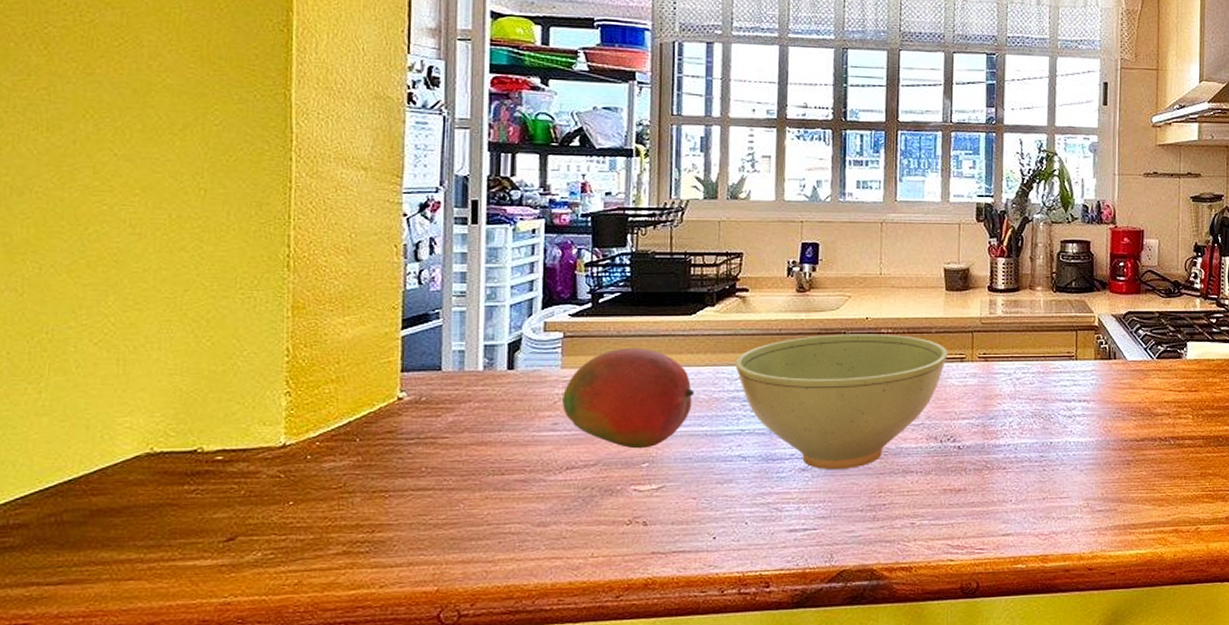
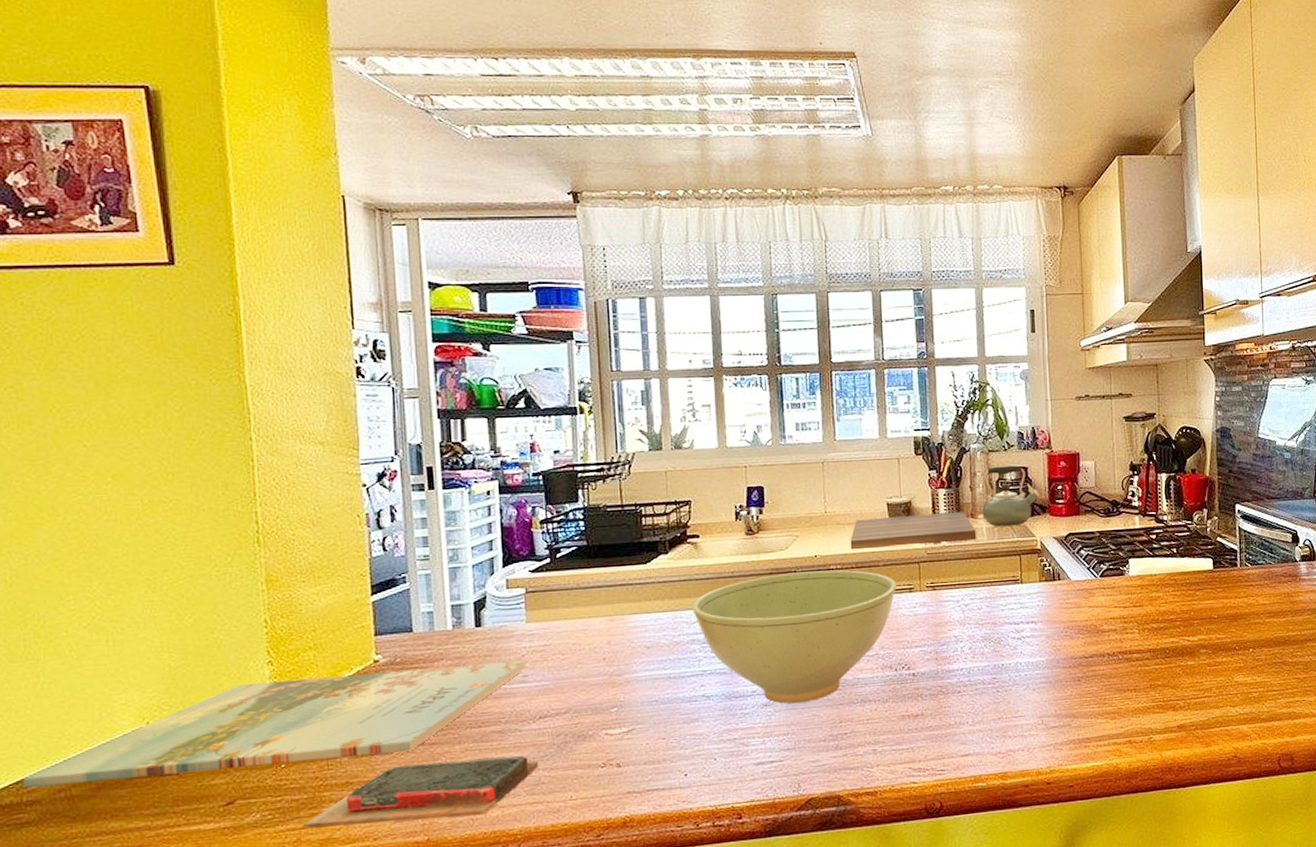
magazine: none [11,407,558,511] -> present [22,660,527,789]
phone: none [307,507,562,571] -> present [303,756,539,829]
fruit: present [562,347,694,449] -> none [530,598,655,695]
cutting board: none [903,281,1034,315] -> present [850,511,977,550]
kettle: none [1041,238,1101,300] -> present [982,465,1040,527]

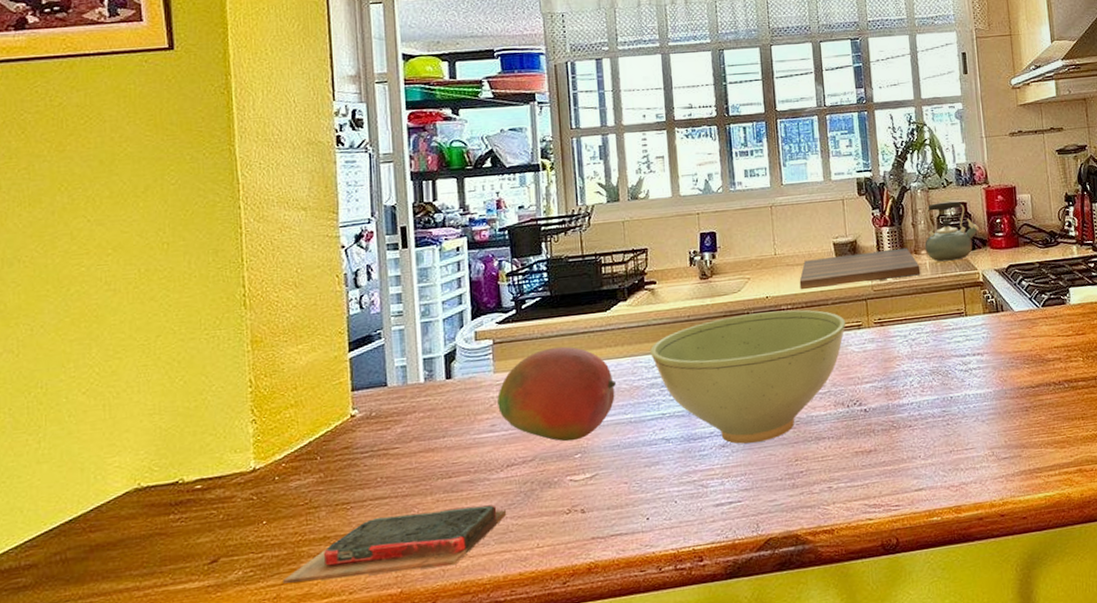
magazine: present [22,660,527,789] -> none [21,410,494,553]
fruit: none [530,598,655,695] -> present [497,346,616,442]

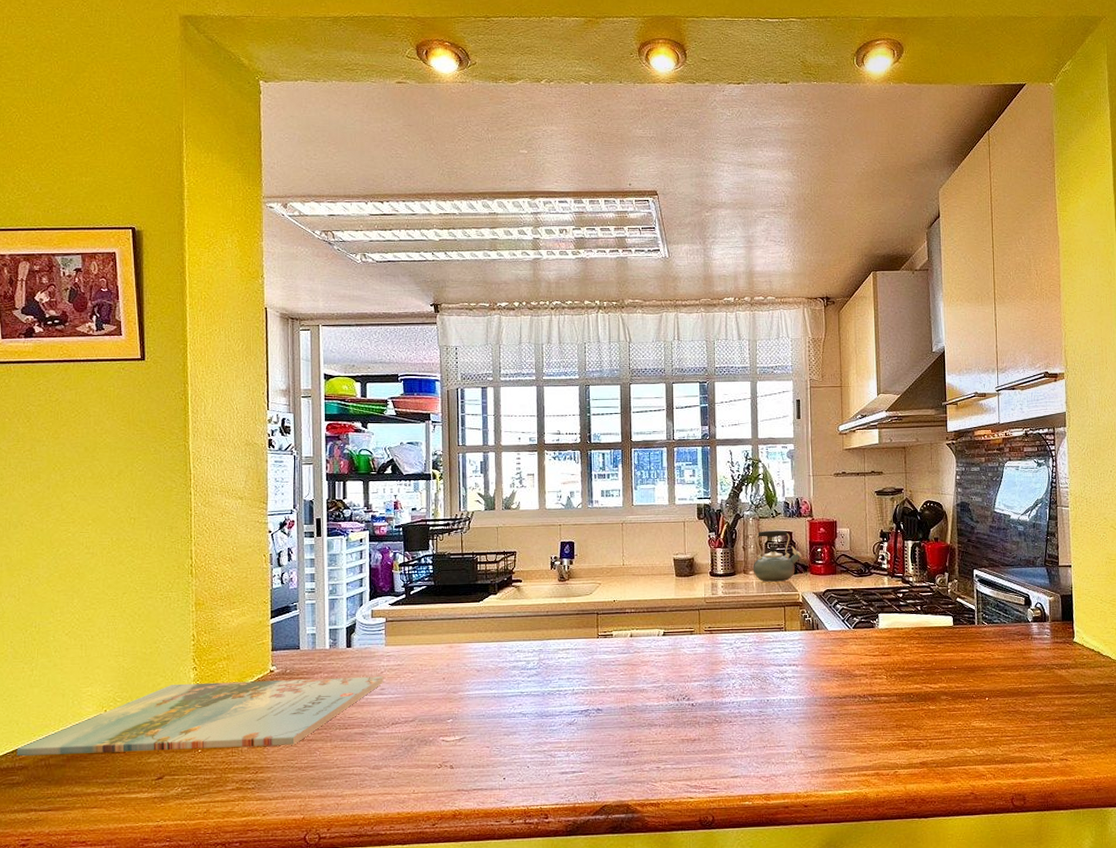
magazine: none [21,410,494,553] -> present [16,676,384,757]
phone: present [283,504,507,584] -> none [212,754,390,803]
fruit: present [497,346,616,442] -> none [387,628,484,708]
bowl: present [649,309,846,444] -> none [513,613,681,724]
cutting board: present [799,247,921,290] -> none [642,567,748,597]

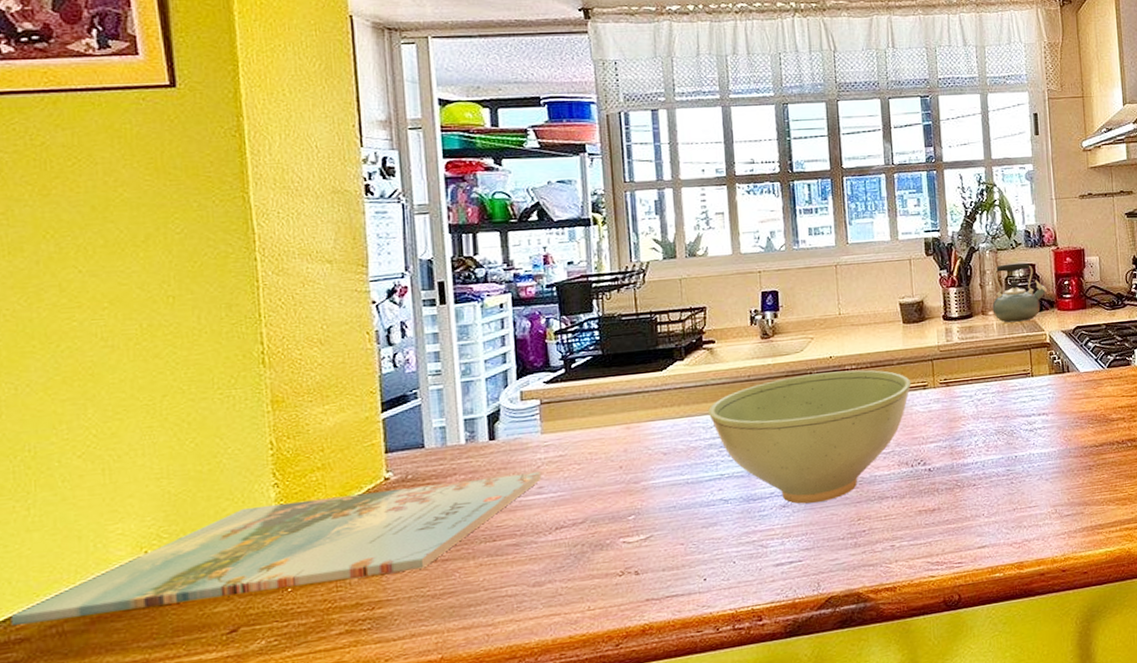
bowl: none [513,613,681,724] -> present [707,370,912,504]

